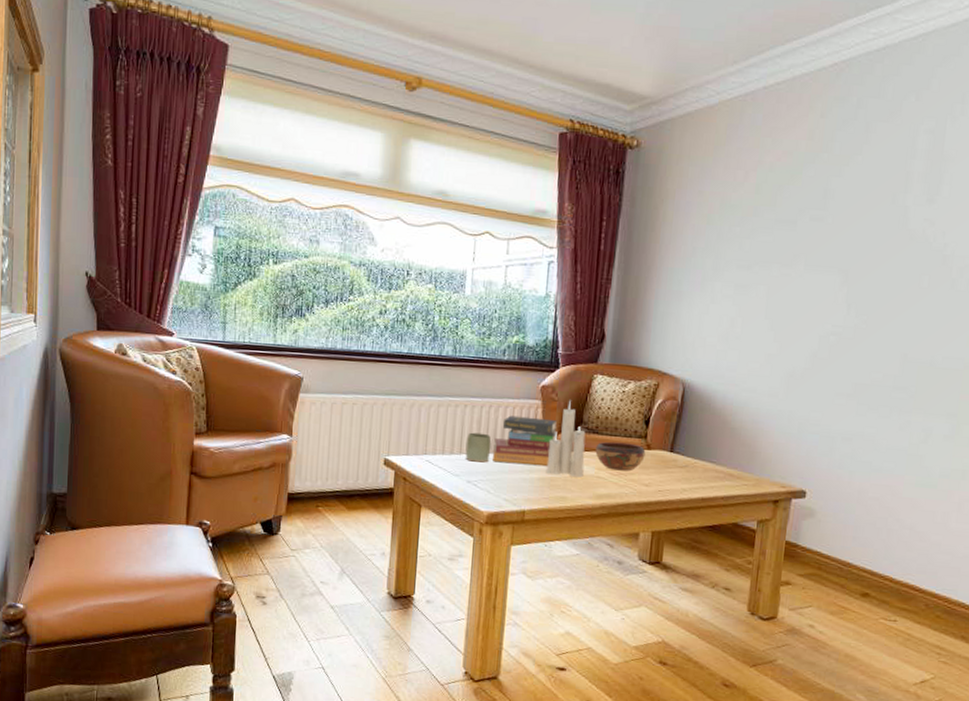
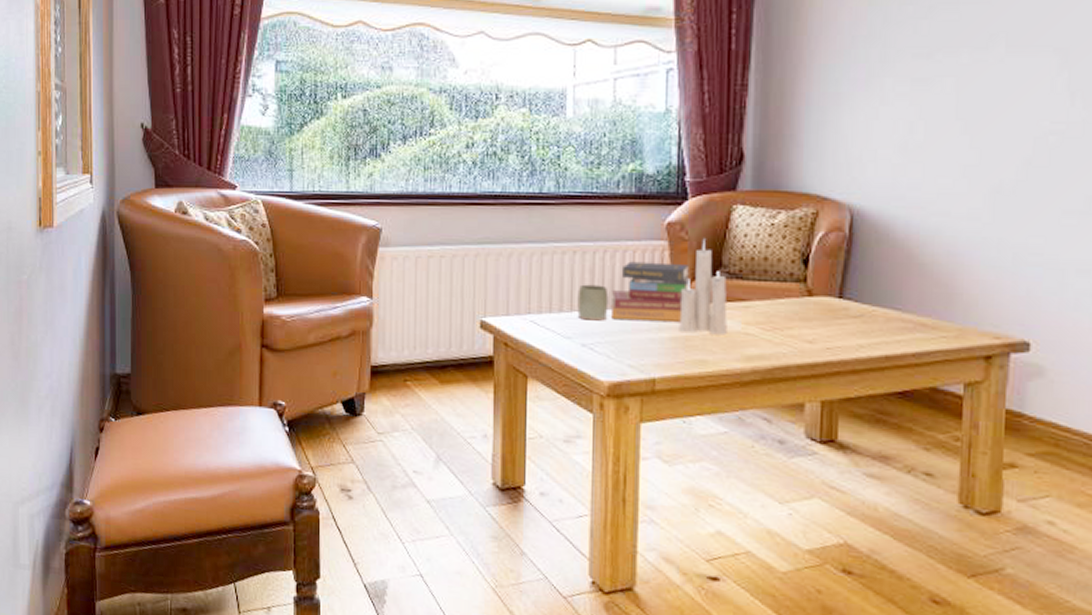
decorative bowl: present [595,441,646,472] -> none [740,288,806,325]

